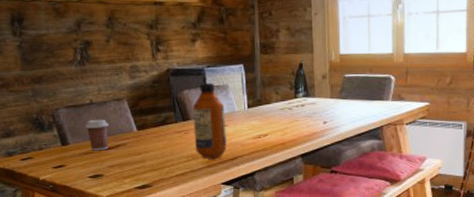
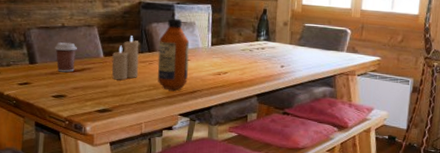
candle: none [146,106,174,154] -> present [111,36,139,80]

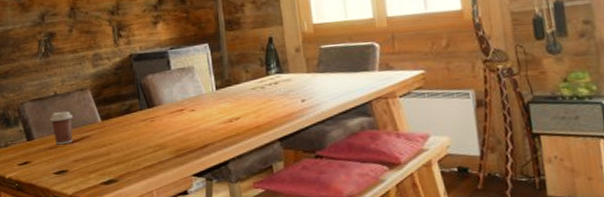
candle: present [111,36,139,80] -> none [110,93,140,145]
bottle: present [157,18,190,91] -> none [157,65,196,148]

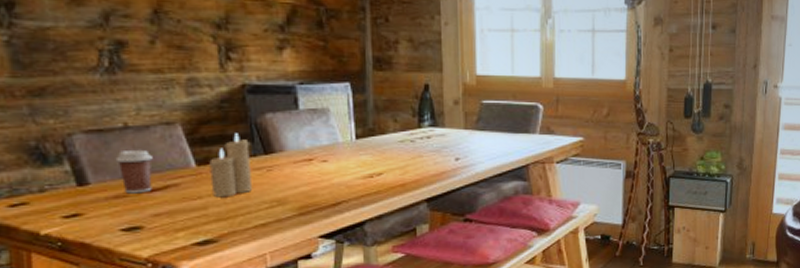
candle: none [110,93,140,145] -> present [209,133,252,198]

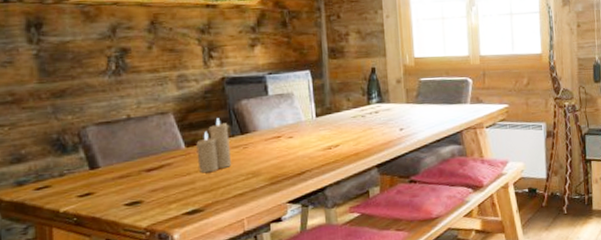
coffee cup: present [115,149,153,194] -> none [120,136,150,174]

